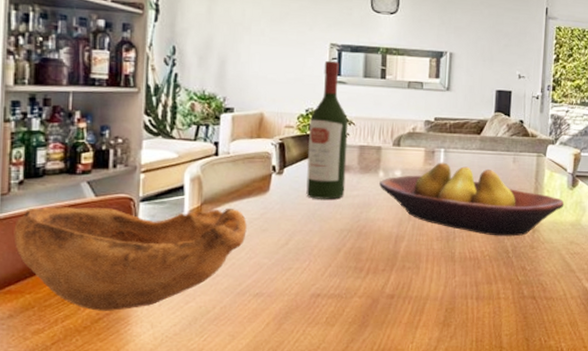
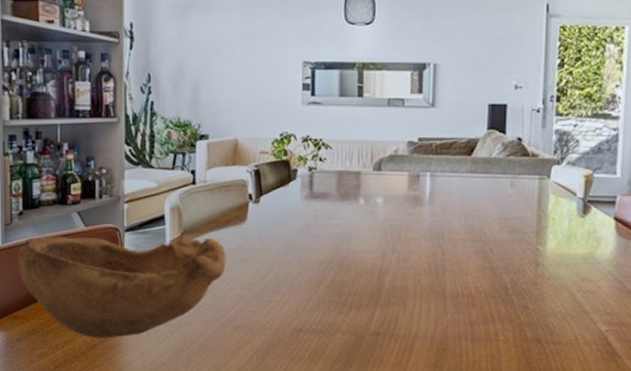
wine bottle: present [306,60,349,200] -> none [284,80,325,229]
fruit bowl: present [379,162,565,237] -> none [360,187,574,271]

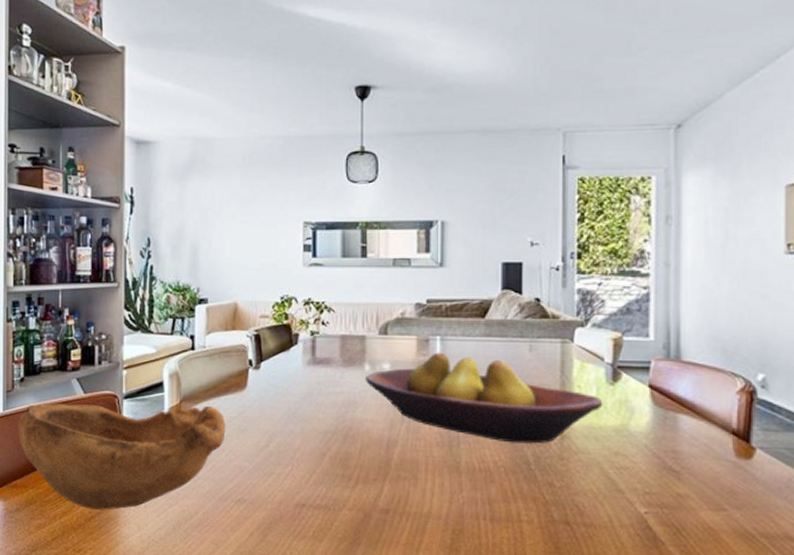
fruit bowl: none [360,187,574,271] -> present [366,352,603,444]

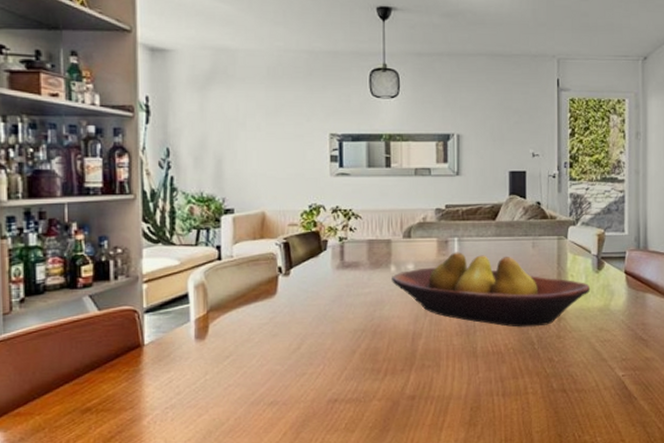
bowl: present [18,403,226,510] -> none [18,314,256,429]

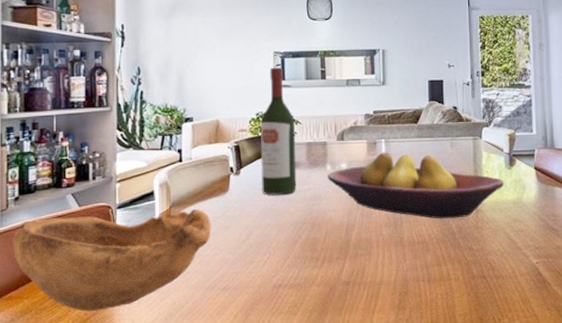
bowl: none [18,314,256,429] -> present [12,209,211,312]
wine bottle: none [314,152,356,299] -> present [261,67,297,195]

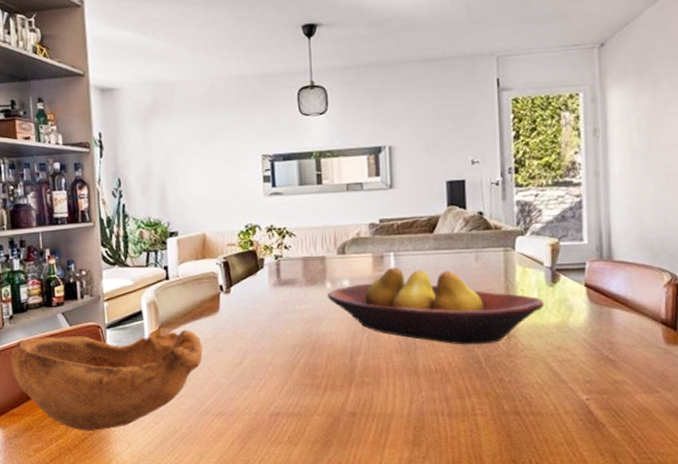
wine bottle: present [261,67,297,195] -> none [250,172,293,316]

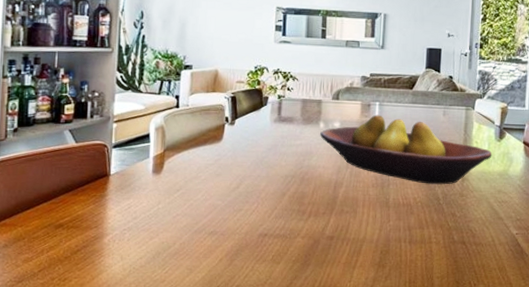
bowl: present [10,329,203,431] -> none [9,151,203,244]

